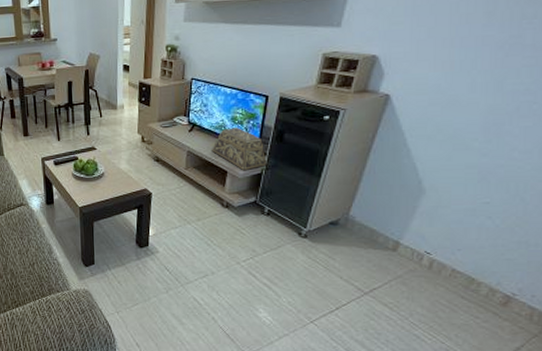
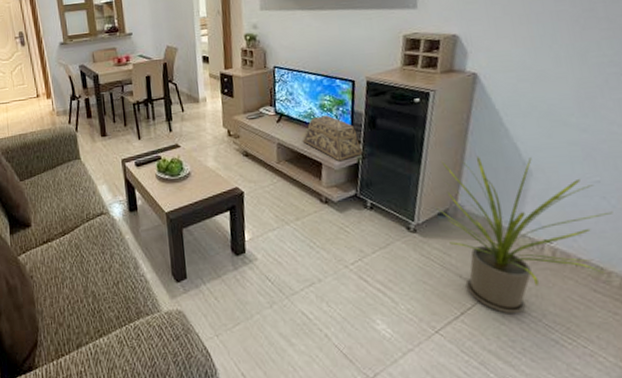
house plant: none [327,173,495,312] -> present [435,155,613,314]

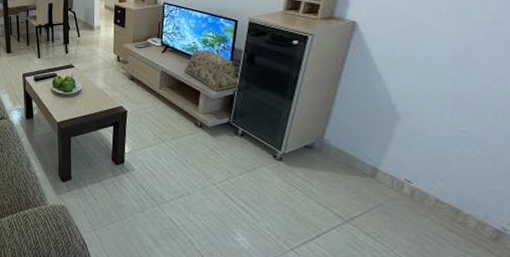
house plant: present [435,155,613,314] -> none [302,97,477,242]

